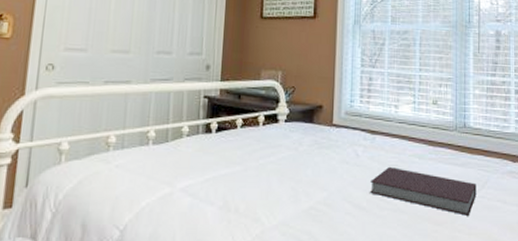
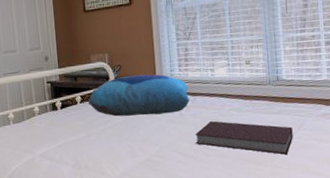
cushion: none [250,100,368,152] -> present [88,74,189,117]

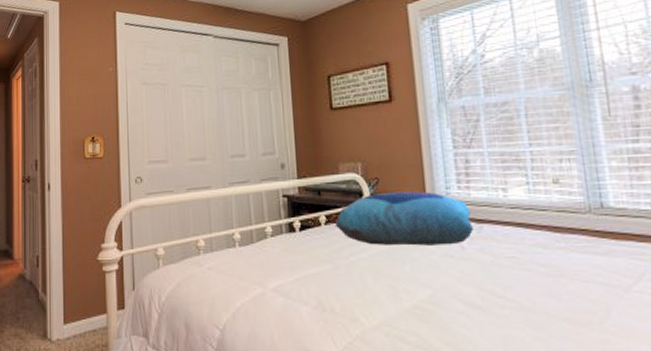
notebook: present [195,120,293,155] -> none [483,258,632,315]

